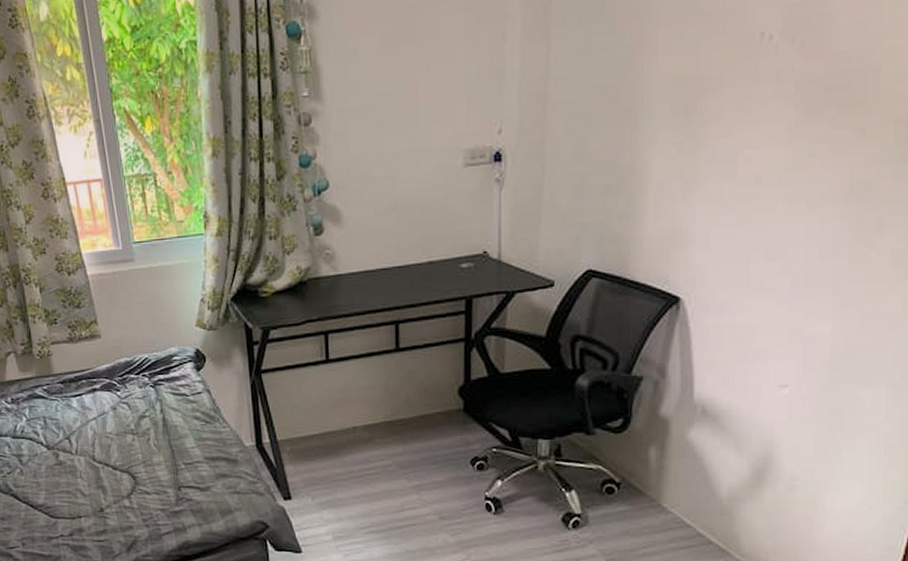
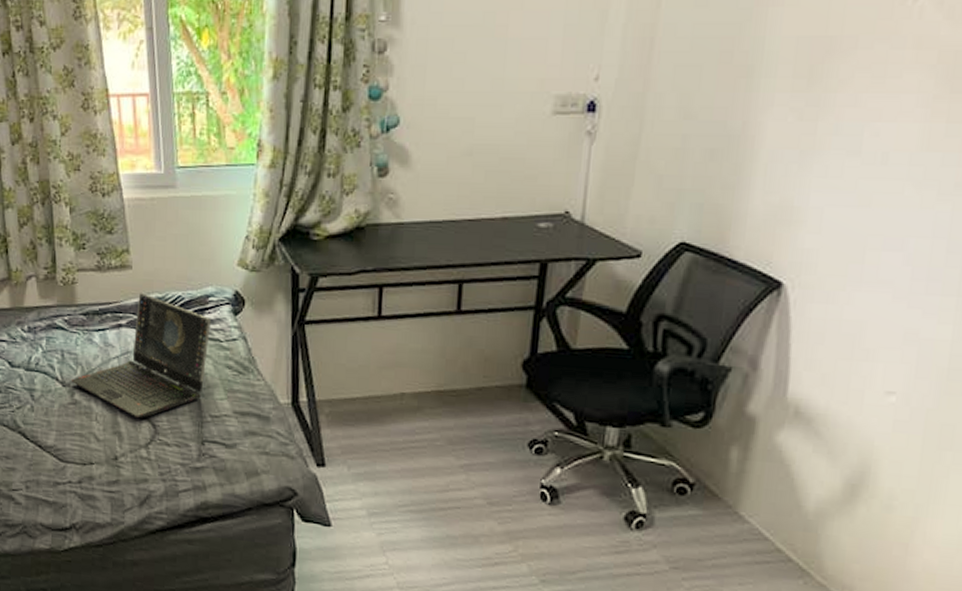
laptop computer: none [55,359,177,472] -> present [72,293,211,419]

